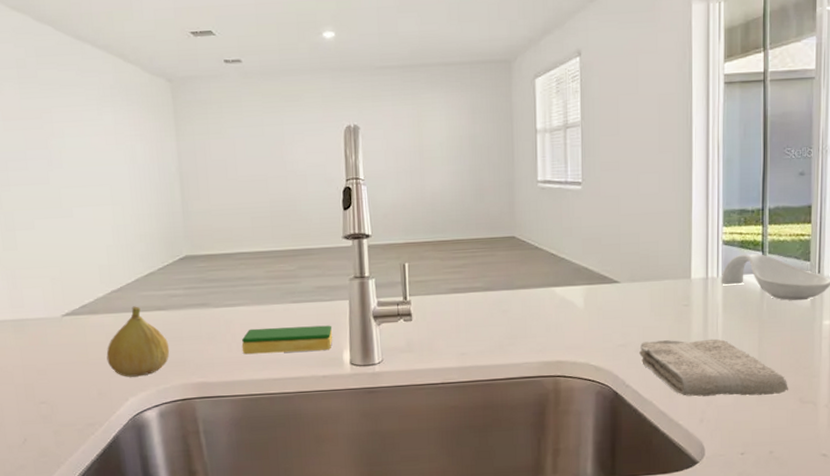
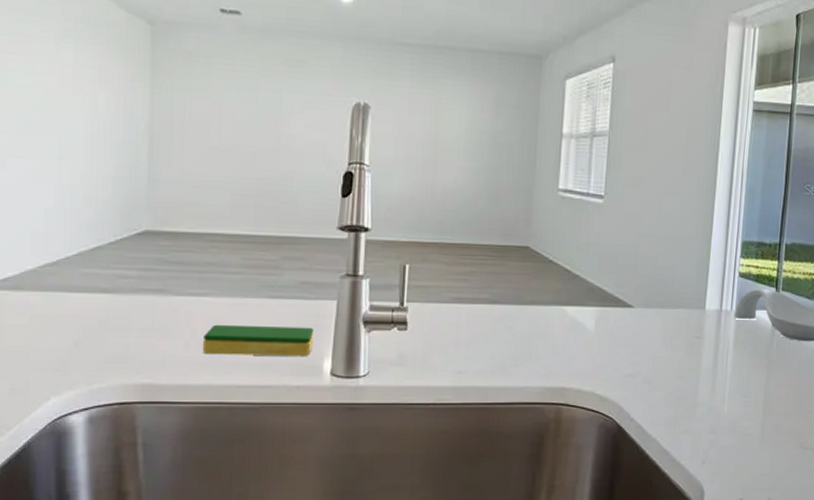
fruit: present [106,306,170,377] -> none [27,285,111,371]
washcloth: present [639,338,789,397] -> none [647,373,791,438]

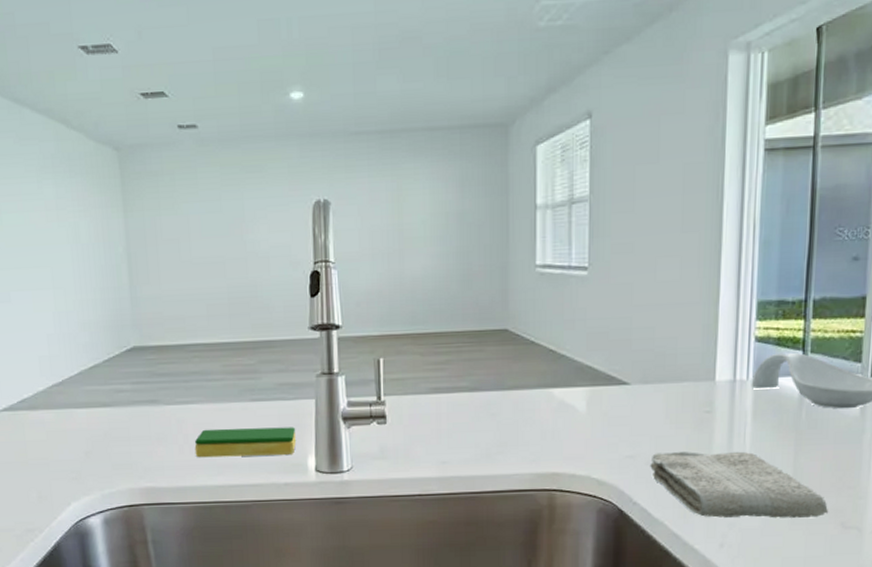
washcloth: none [647,373,791,438] -> present [650,451,829,518]

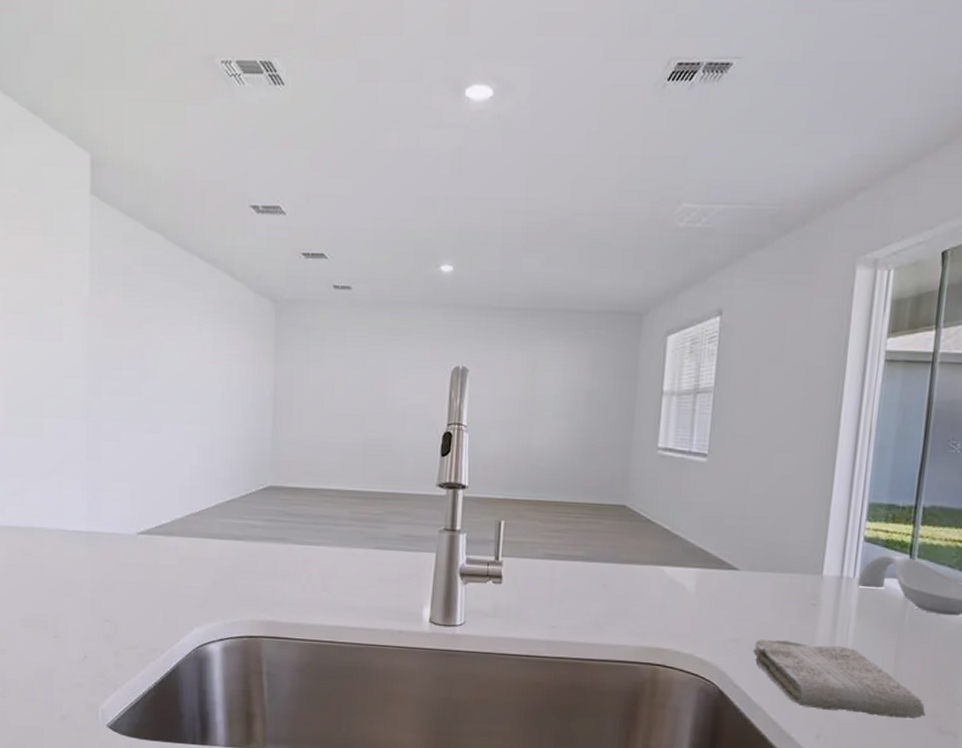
dish sponge: present [194,427,297,458] -> none [316,571,415,604]

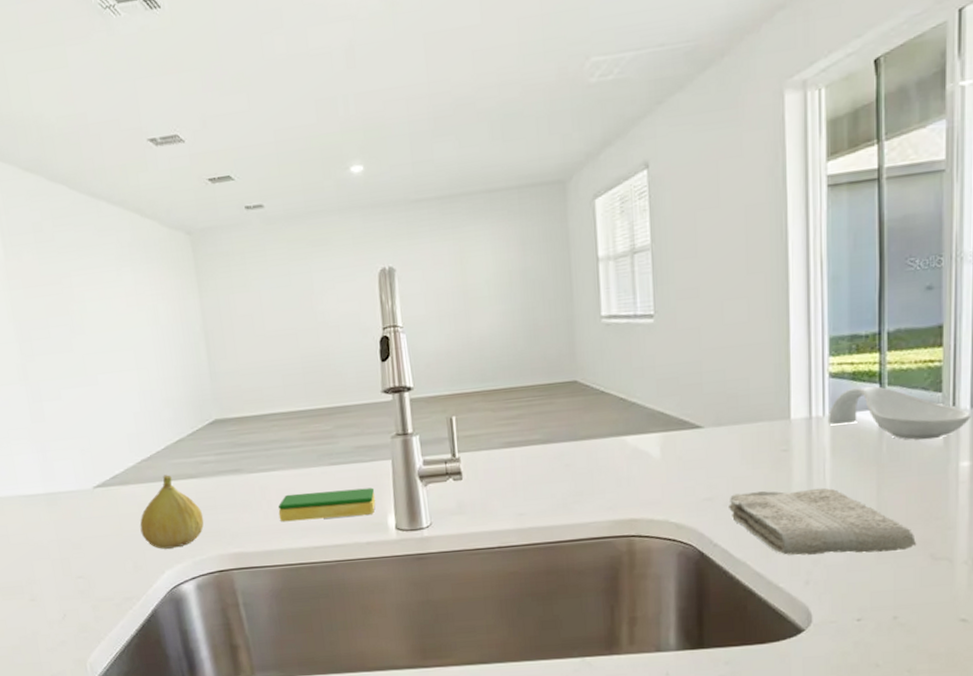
fruit: none [177,532,242,607] -> present [140,475,204,549]
dish sponge: none [316,571,415,604] -> present [277,487,376,522]

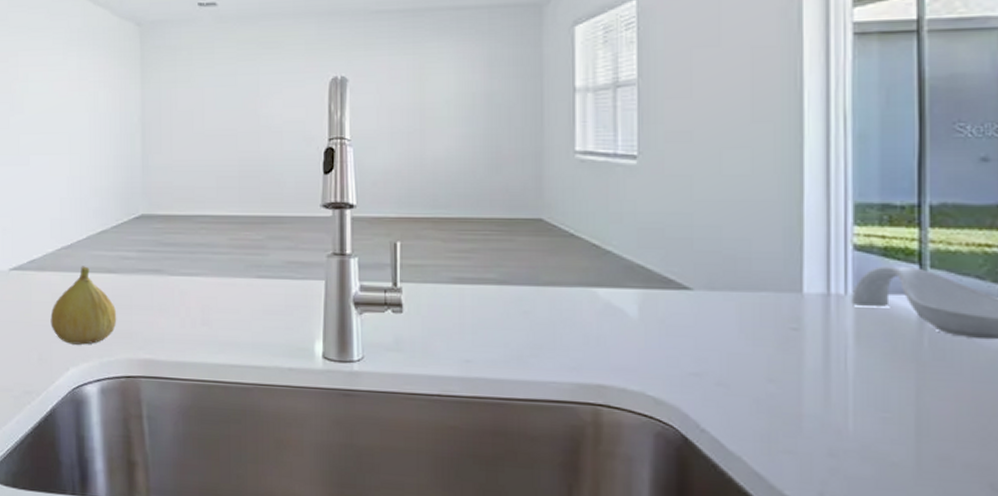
dish sponge: present [277,487,376,522] -> none [196,303,304,337]
washcloth: present [729,488,917,555] -> none [721,373,971,473]

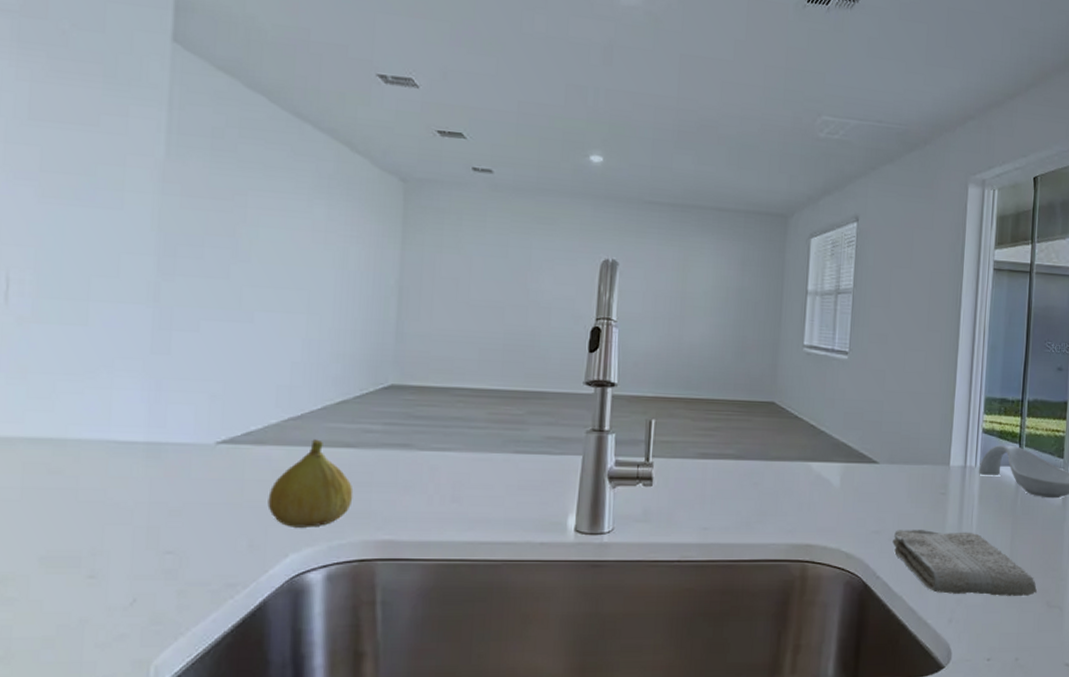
washcloth: none [721,373,971,473] -> present [893,530,1038,596]

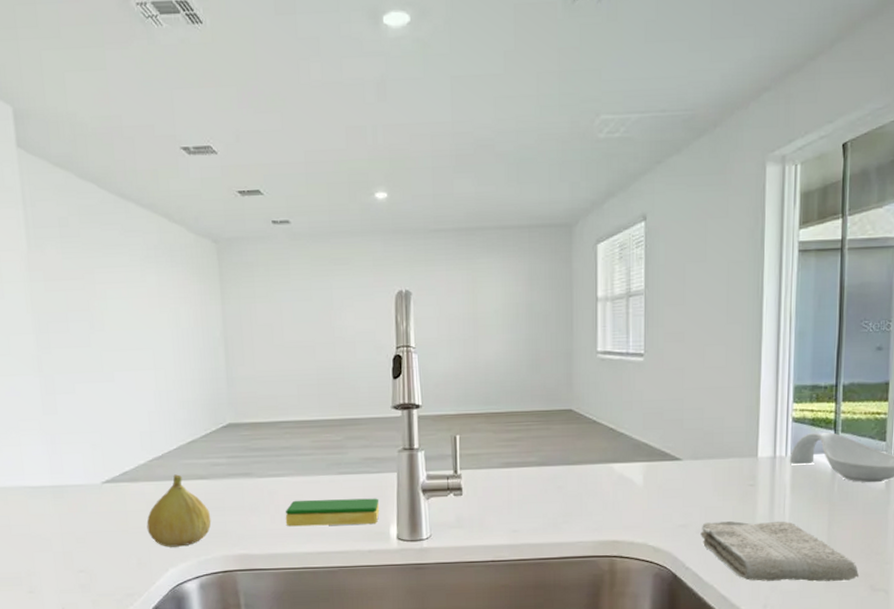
dish sponge: none [445,479,559,512] -> present [285,498,380,527]

